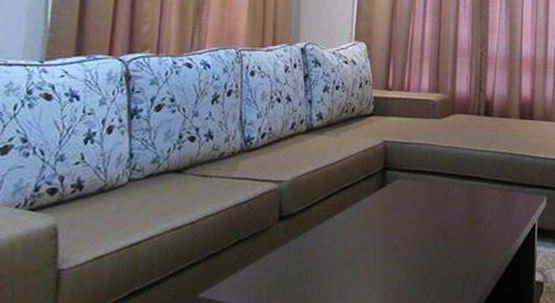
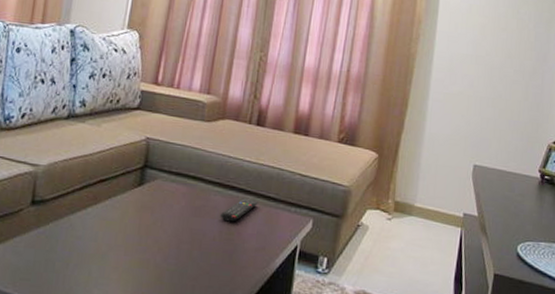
remote control: none [460,186,495,210] -> present [220,198,258,222]

